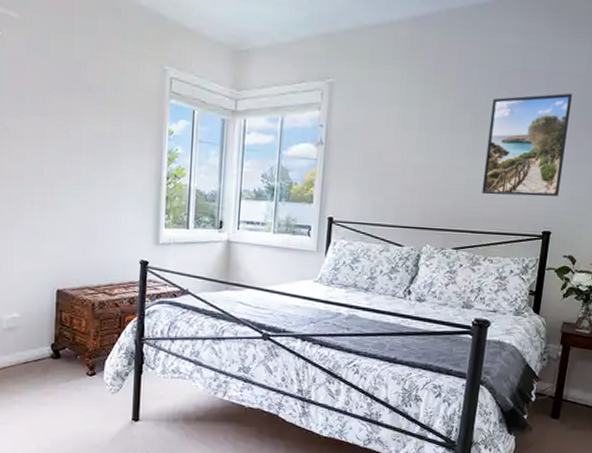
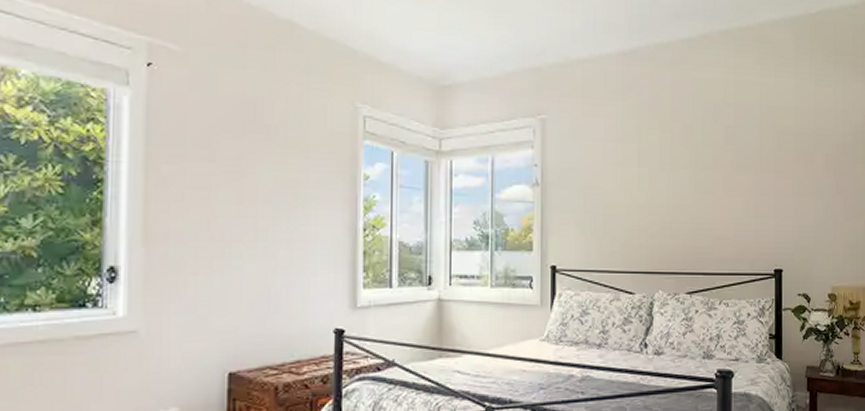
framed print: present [482,93,572,197] -> none [709,126,785,233]

